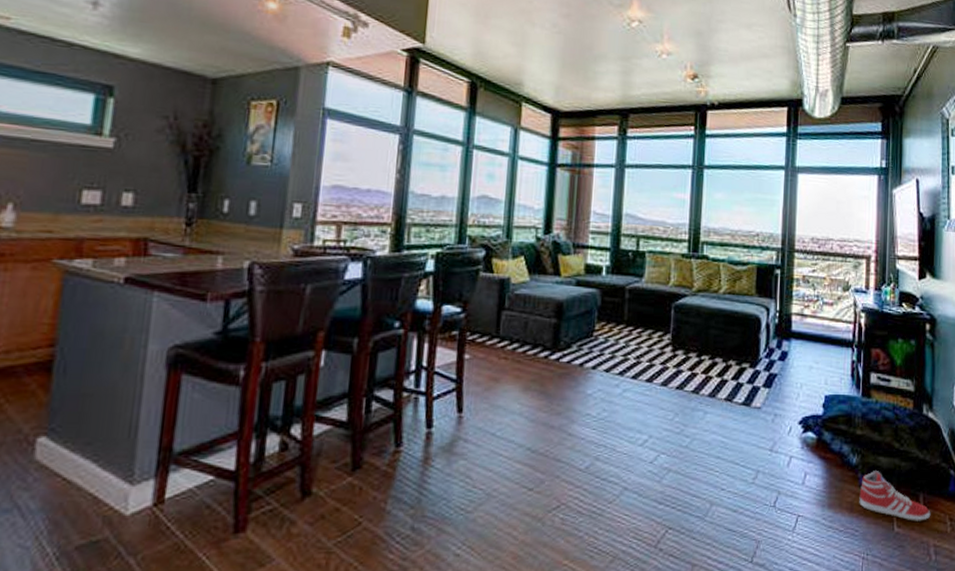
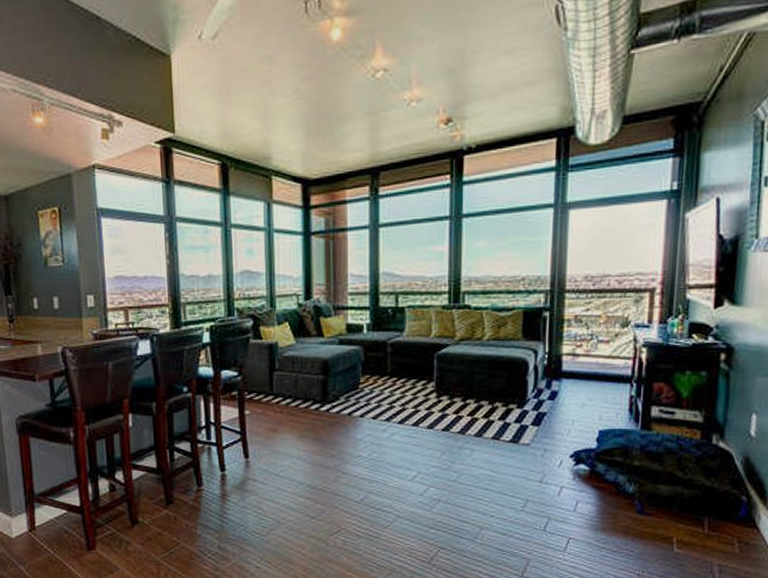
sneaker: present [859,471,931,521] -> none [635,498,717,543]

